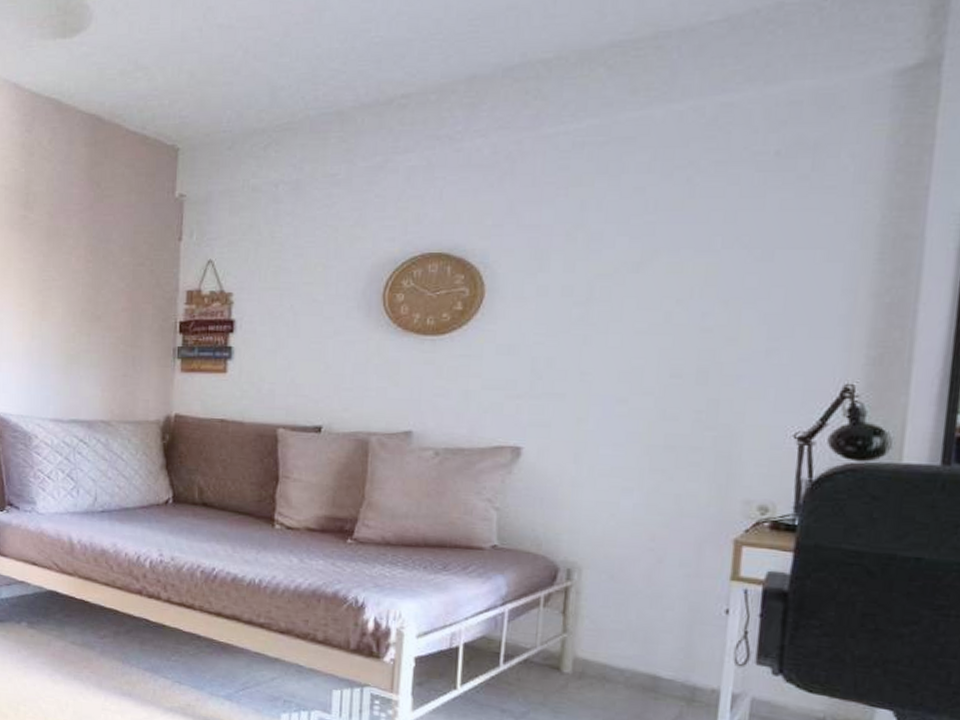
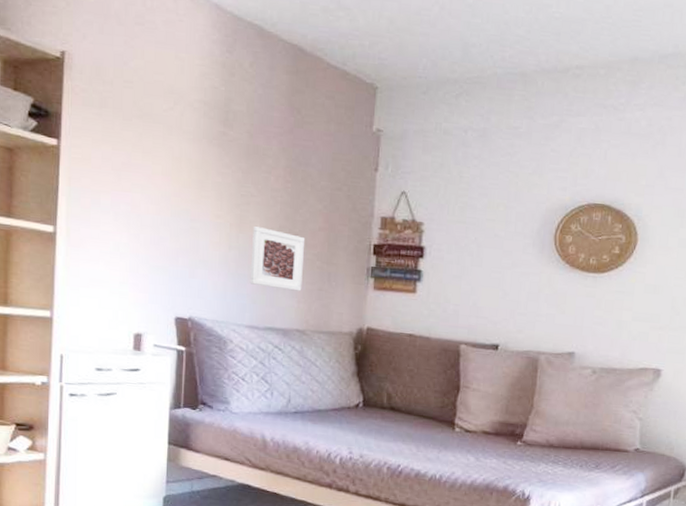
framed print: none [53,312,108,379] -> present [249,226,306,291]

